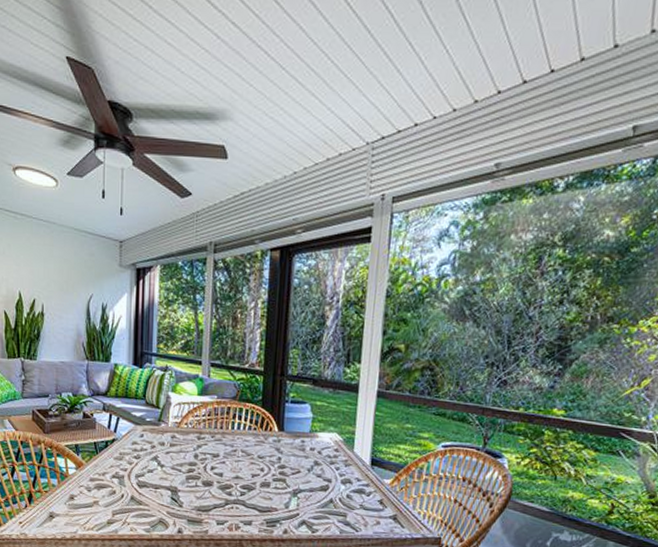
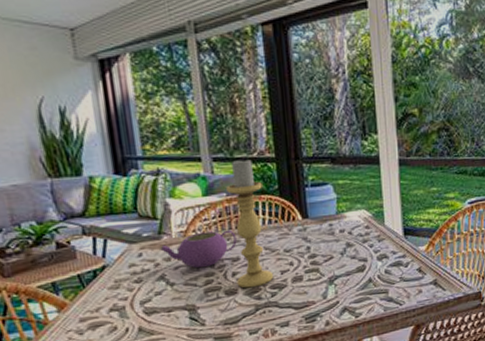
teapot: none [157,426,220,457] -> present [160,230,237,269]
candle holder: none [213,366,249,484] -> present [226,157,274,288]

